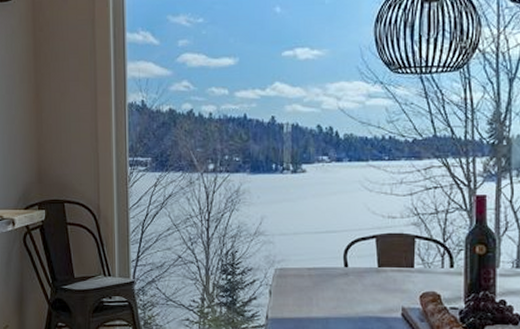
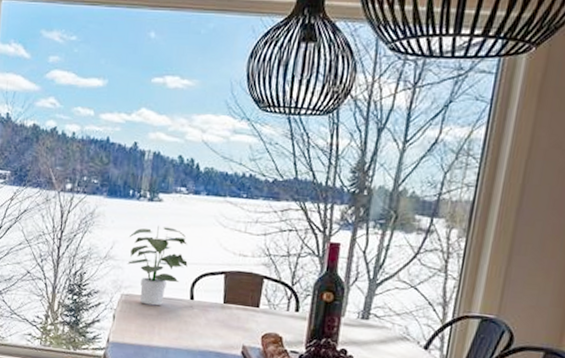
potted plant: none [276,197,338,277] -> present [127,226,188,306]

